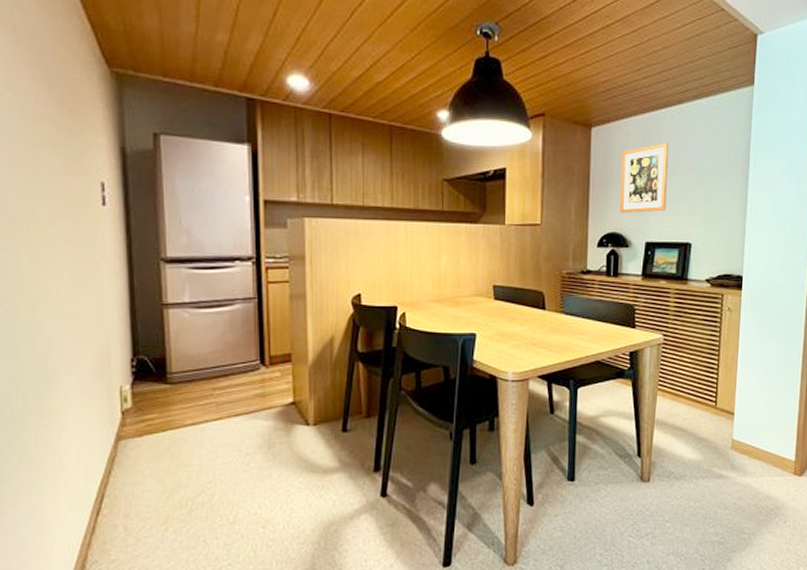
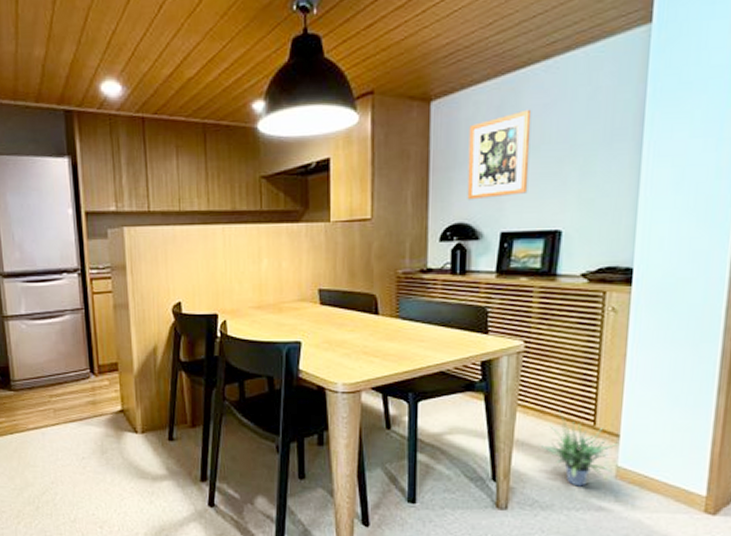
potted plant: none [674,392,734,458] -> present [538,409,620,487]

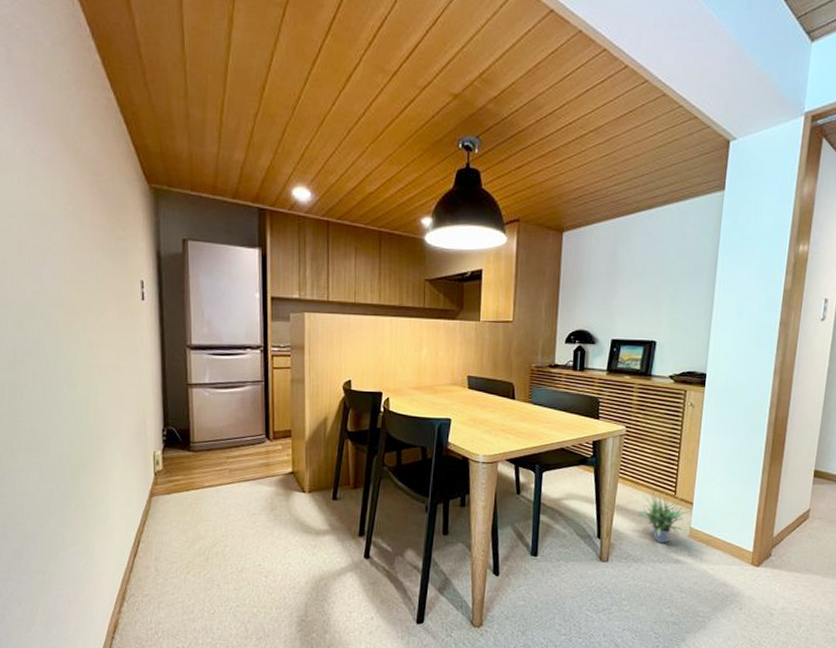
wall art: present [467,109,532,200] -> none [587,245,638,313]

